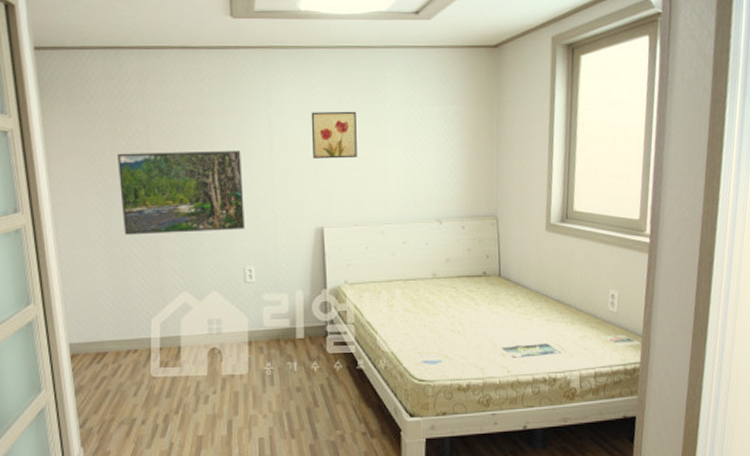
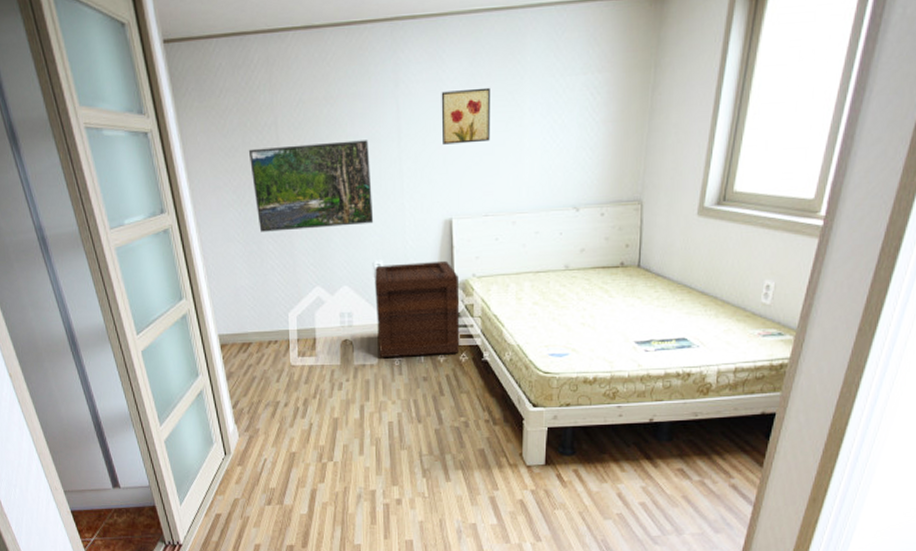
wooden crate: none [246,267,334,368] -> present [375,260,460,359]

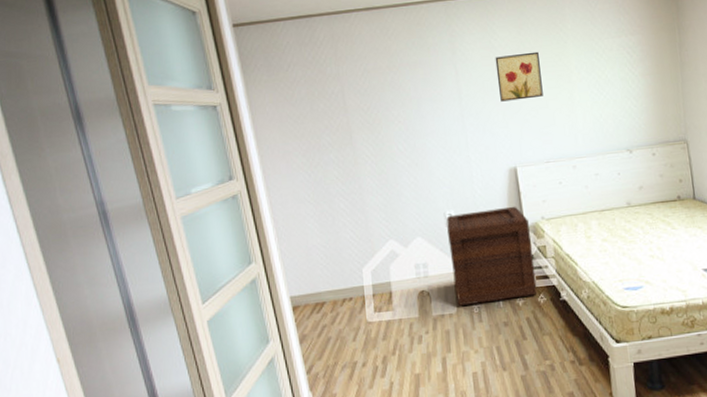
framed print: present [248,140,374,232] -> none [316,101,442,191]

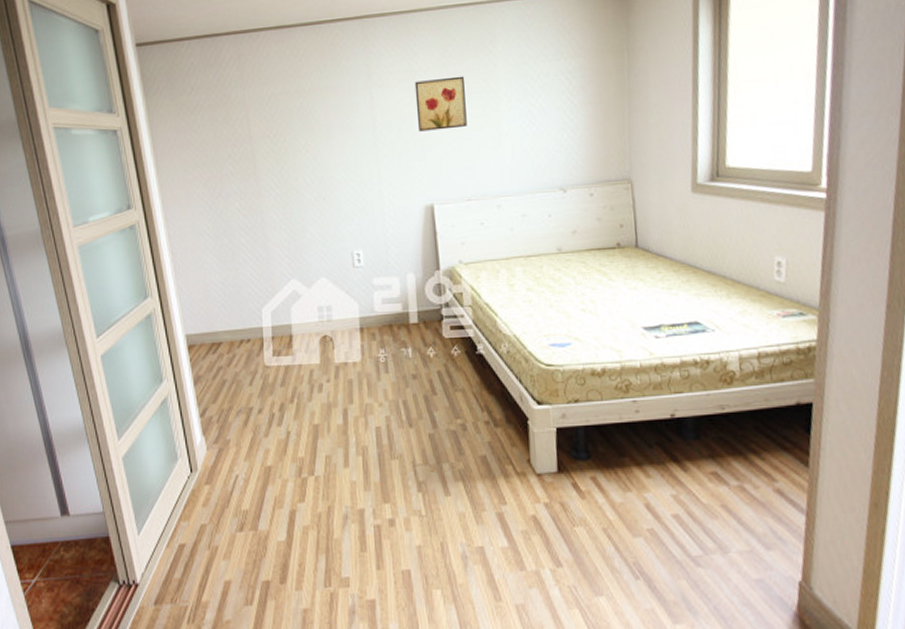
wooden crate: present [446,206,538,307] -> none [354,247,451,355]

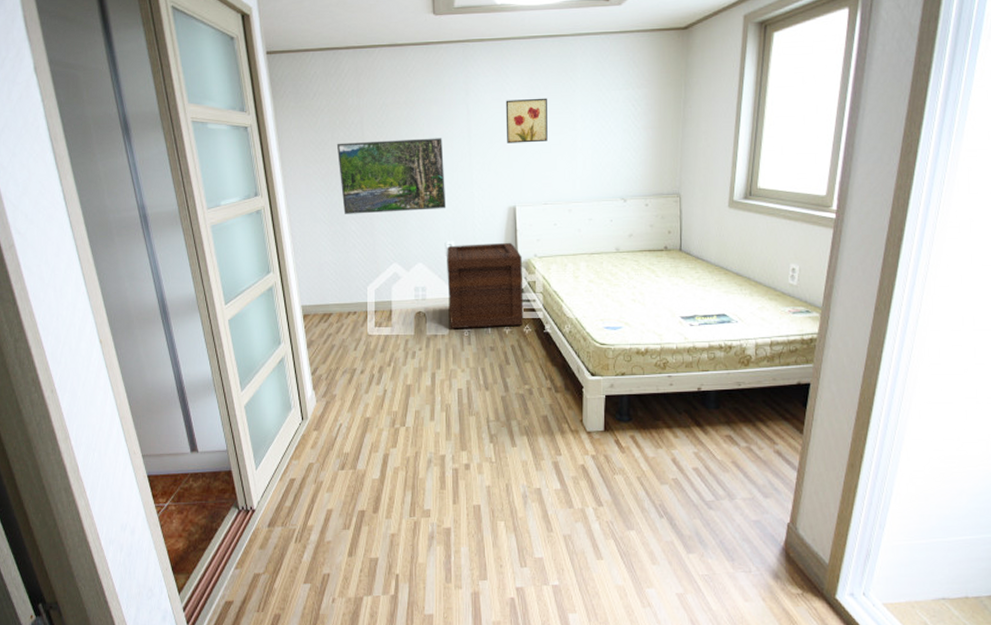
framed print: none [219,130,351,225] -> present [336,138,447,214]
wooden crate: none [354,247,451,355] -> present [447,242,524,329]

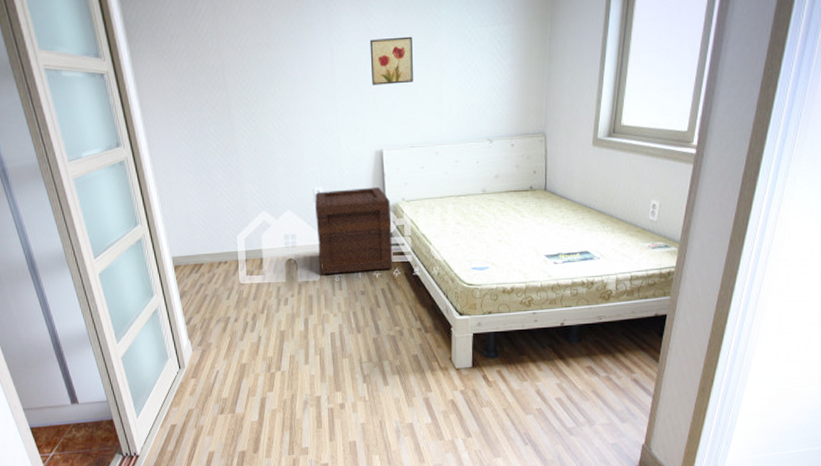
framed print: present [336,138,447,214] -> none [198,81,313,163]

